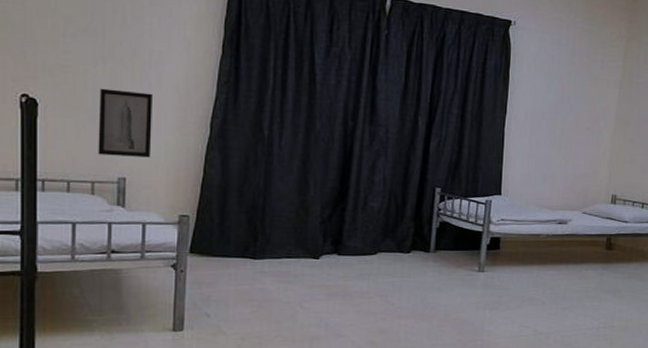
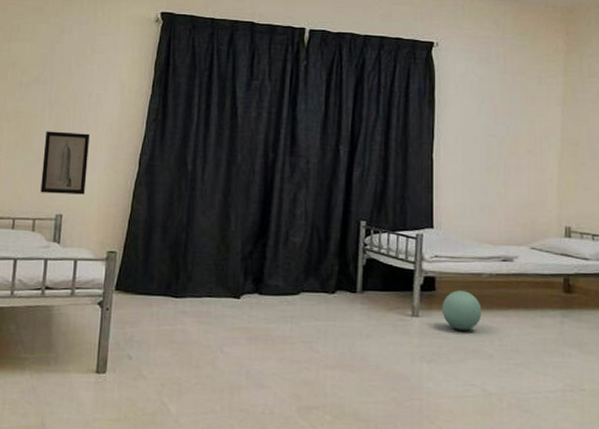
ball: none [504,249,538,282] -> present [441,290,482,331]

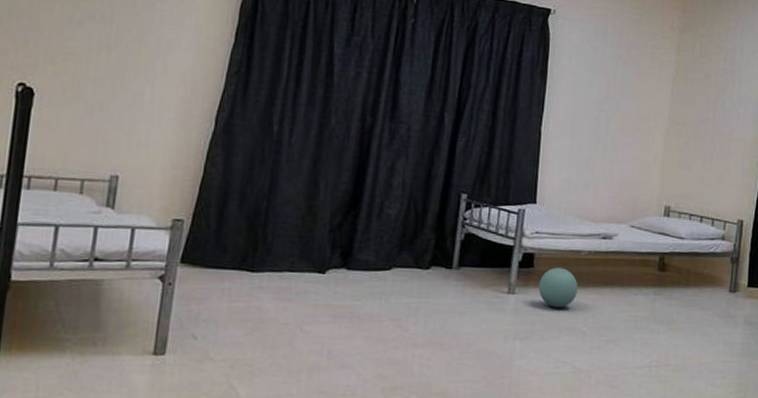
wall art: present [40,131,90,195] -> none [92,77,157,154]

